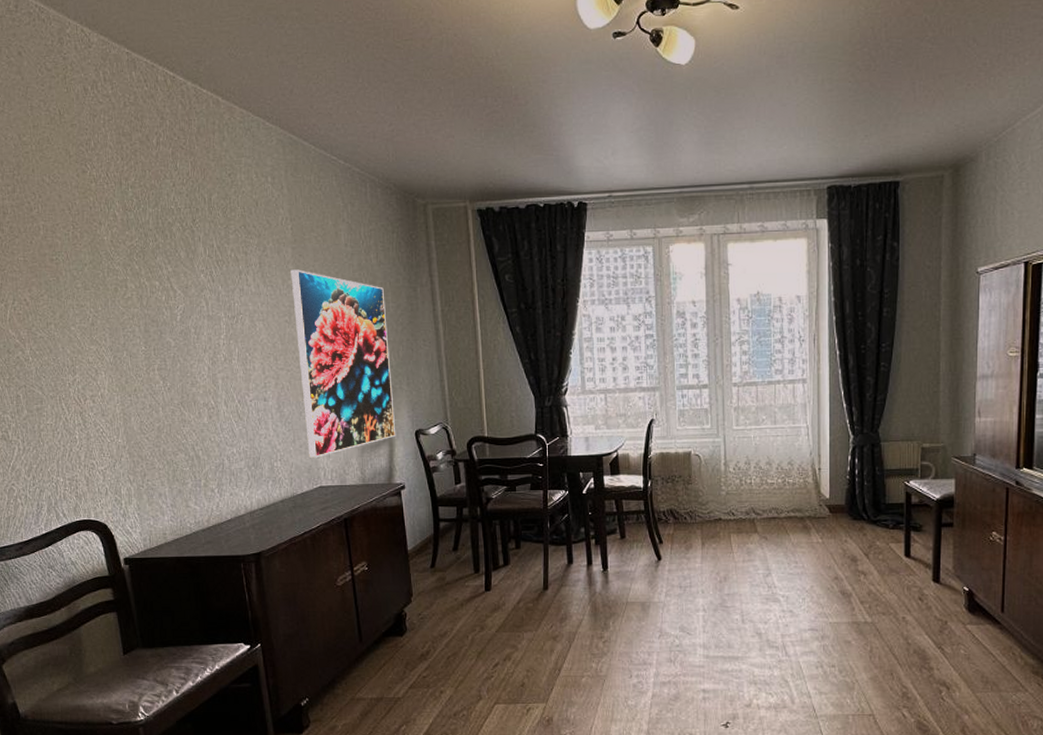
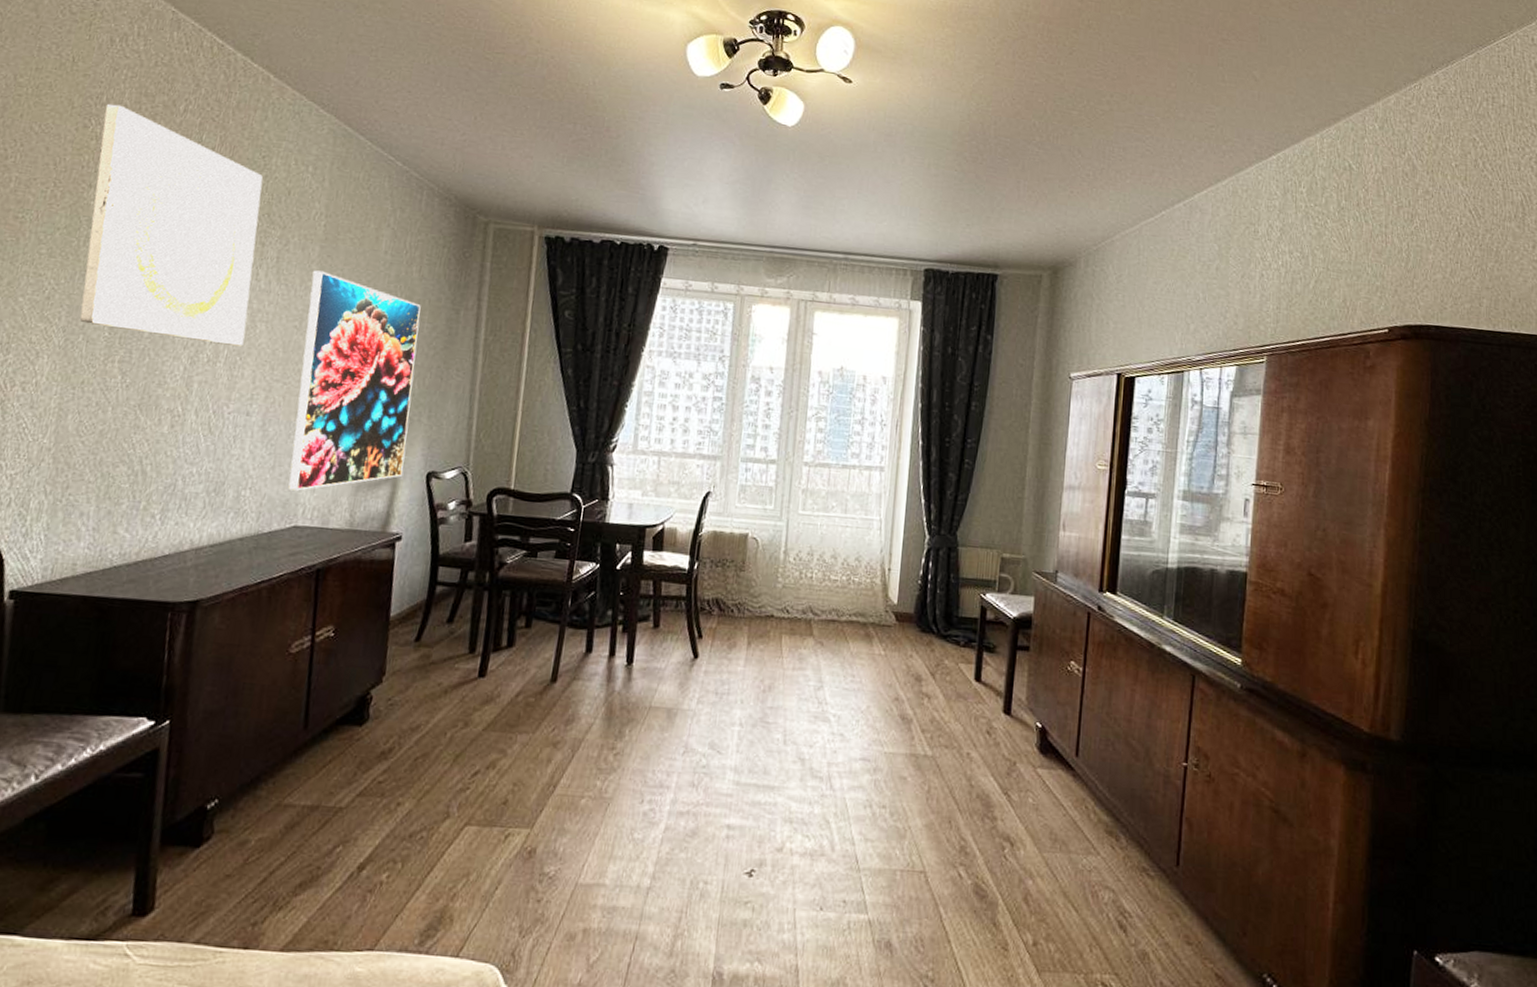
wall art: none [95,147,249,344] -> present [79,103,263,346]

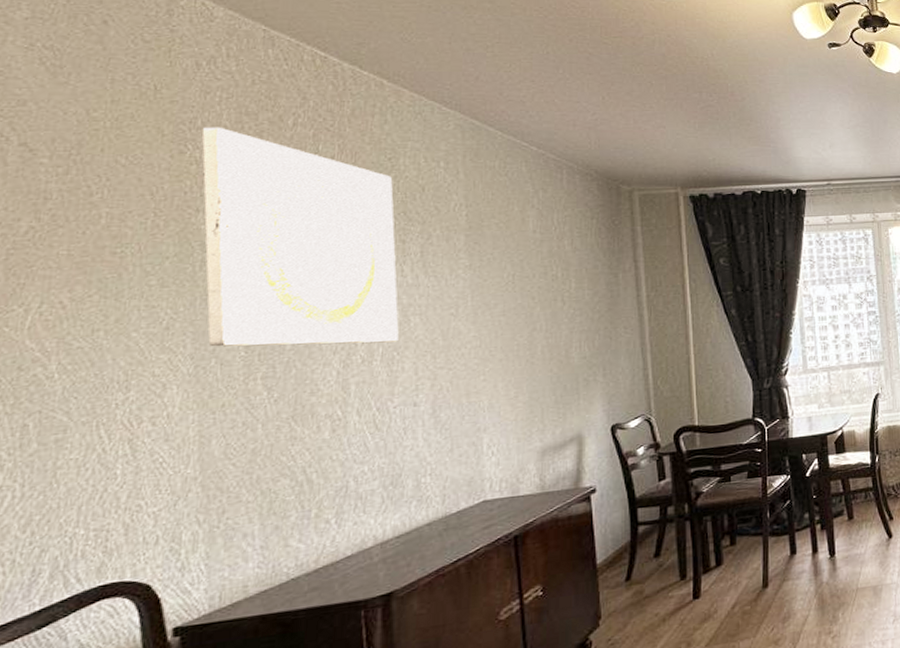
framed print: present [288,270,421,491] -> none [461,258,587,468]

